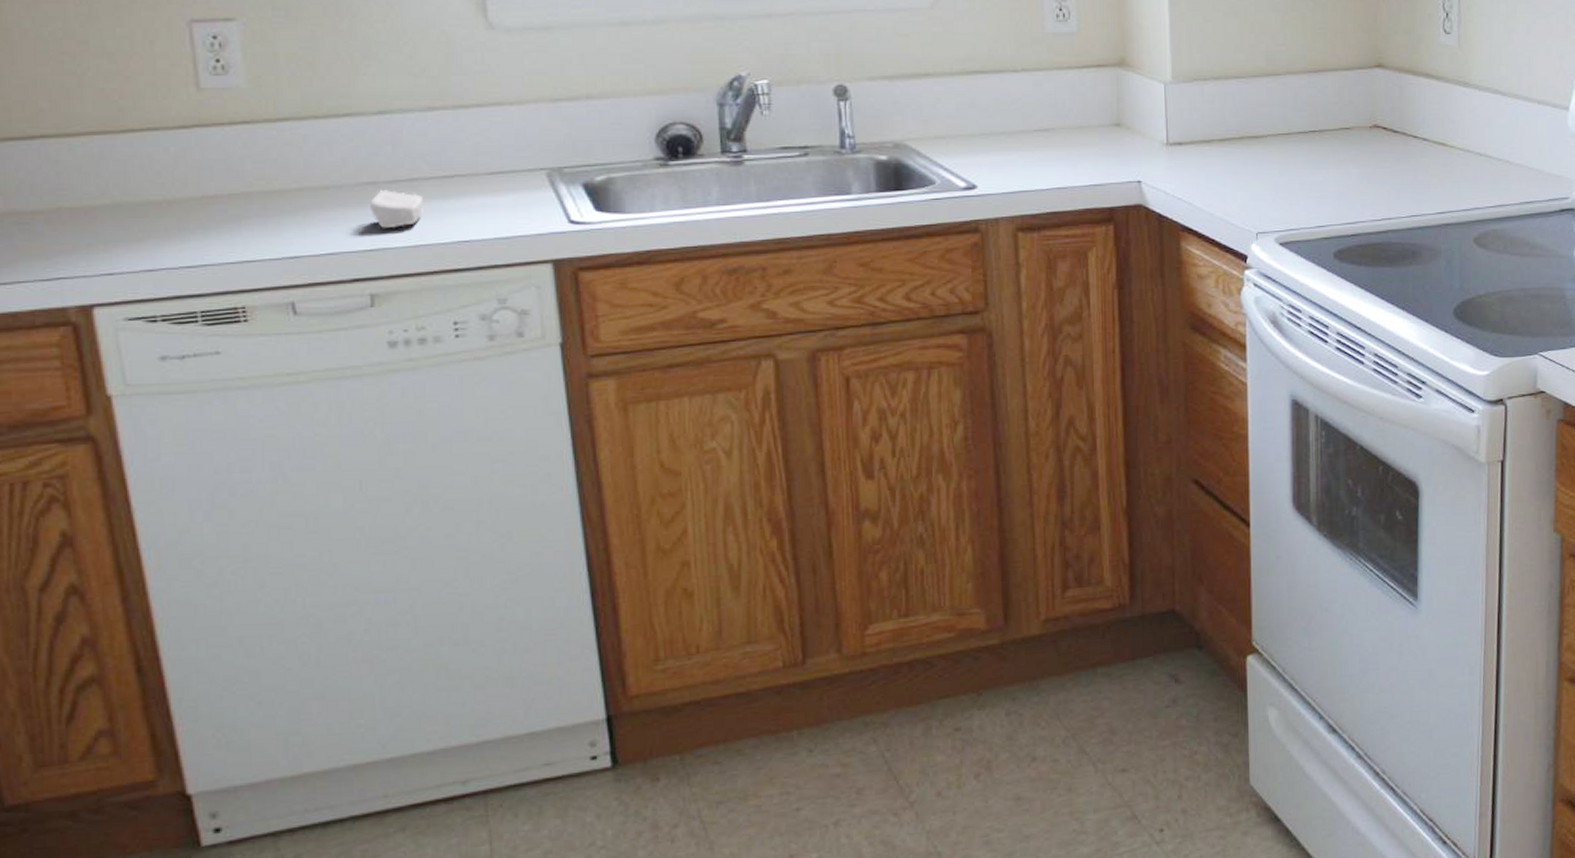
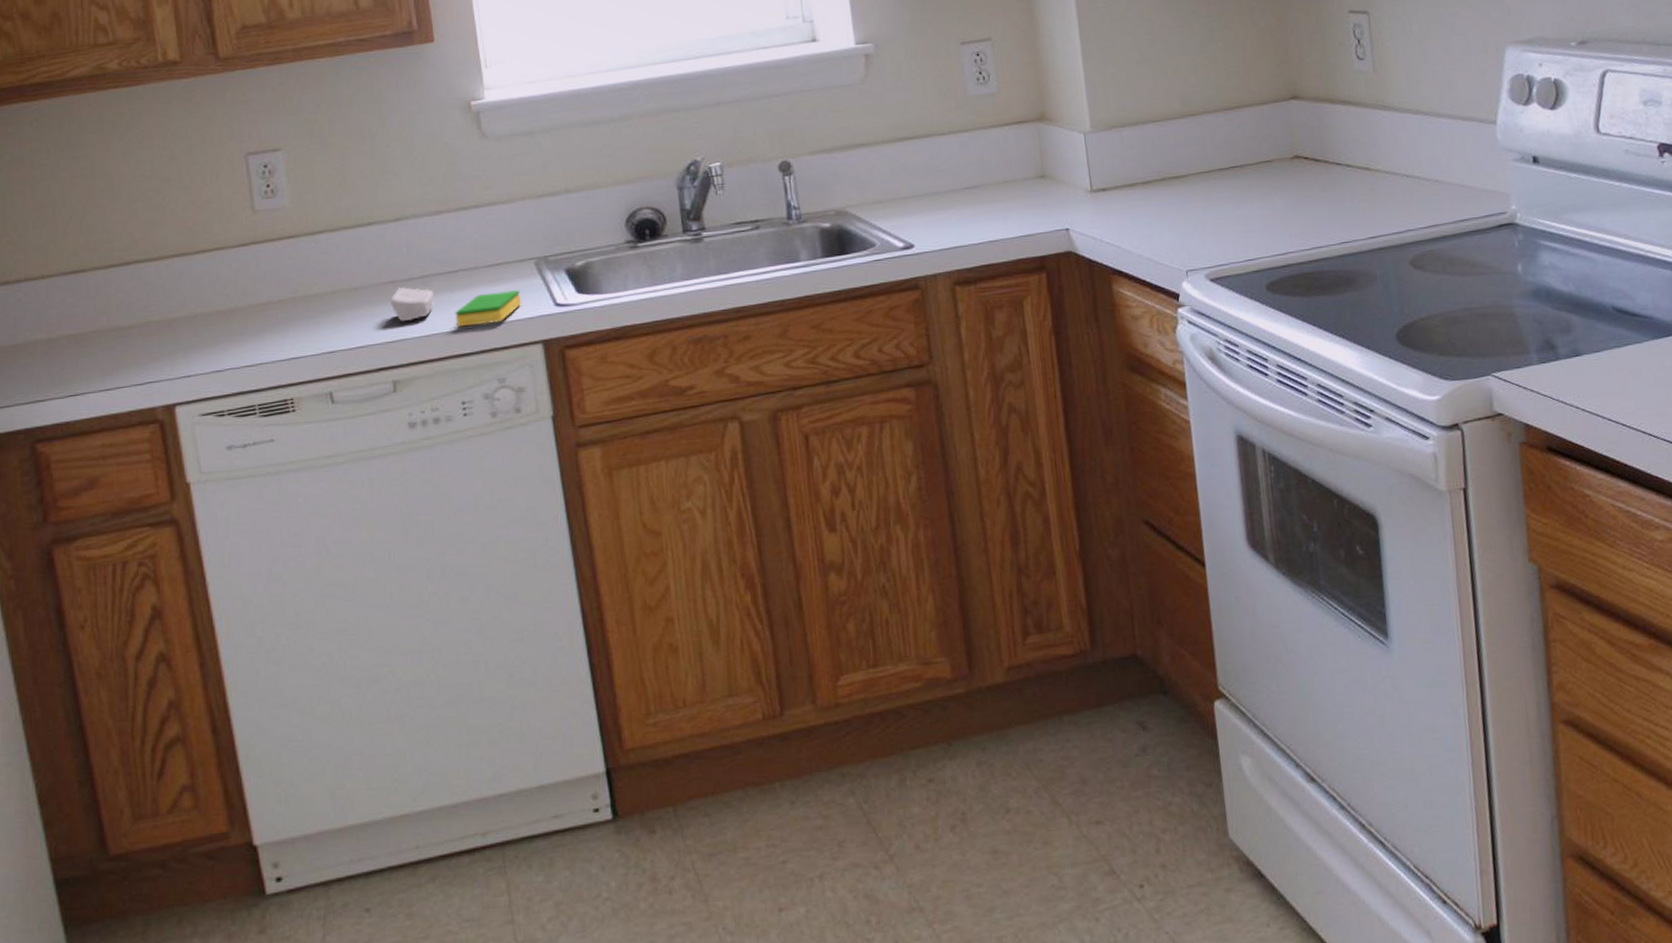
dish sponge: none [448,203,530,240] -> present [455,290,522,328]

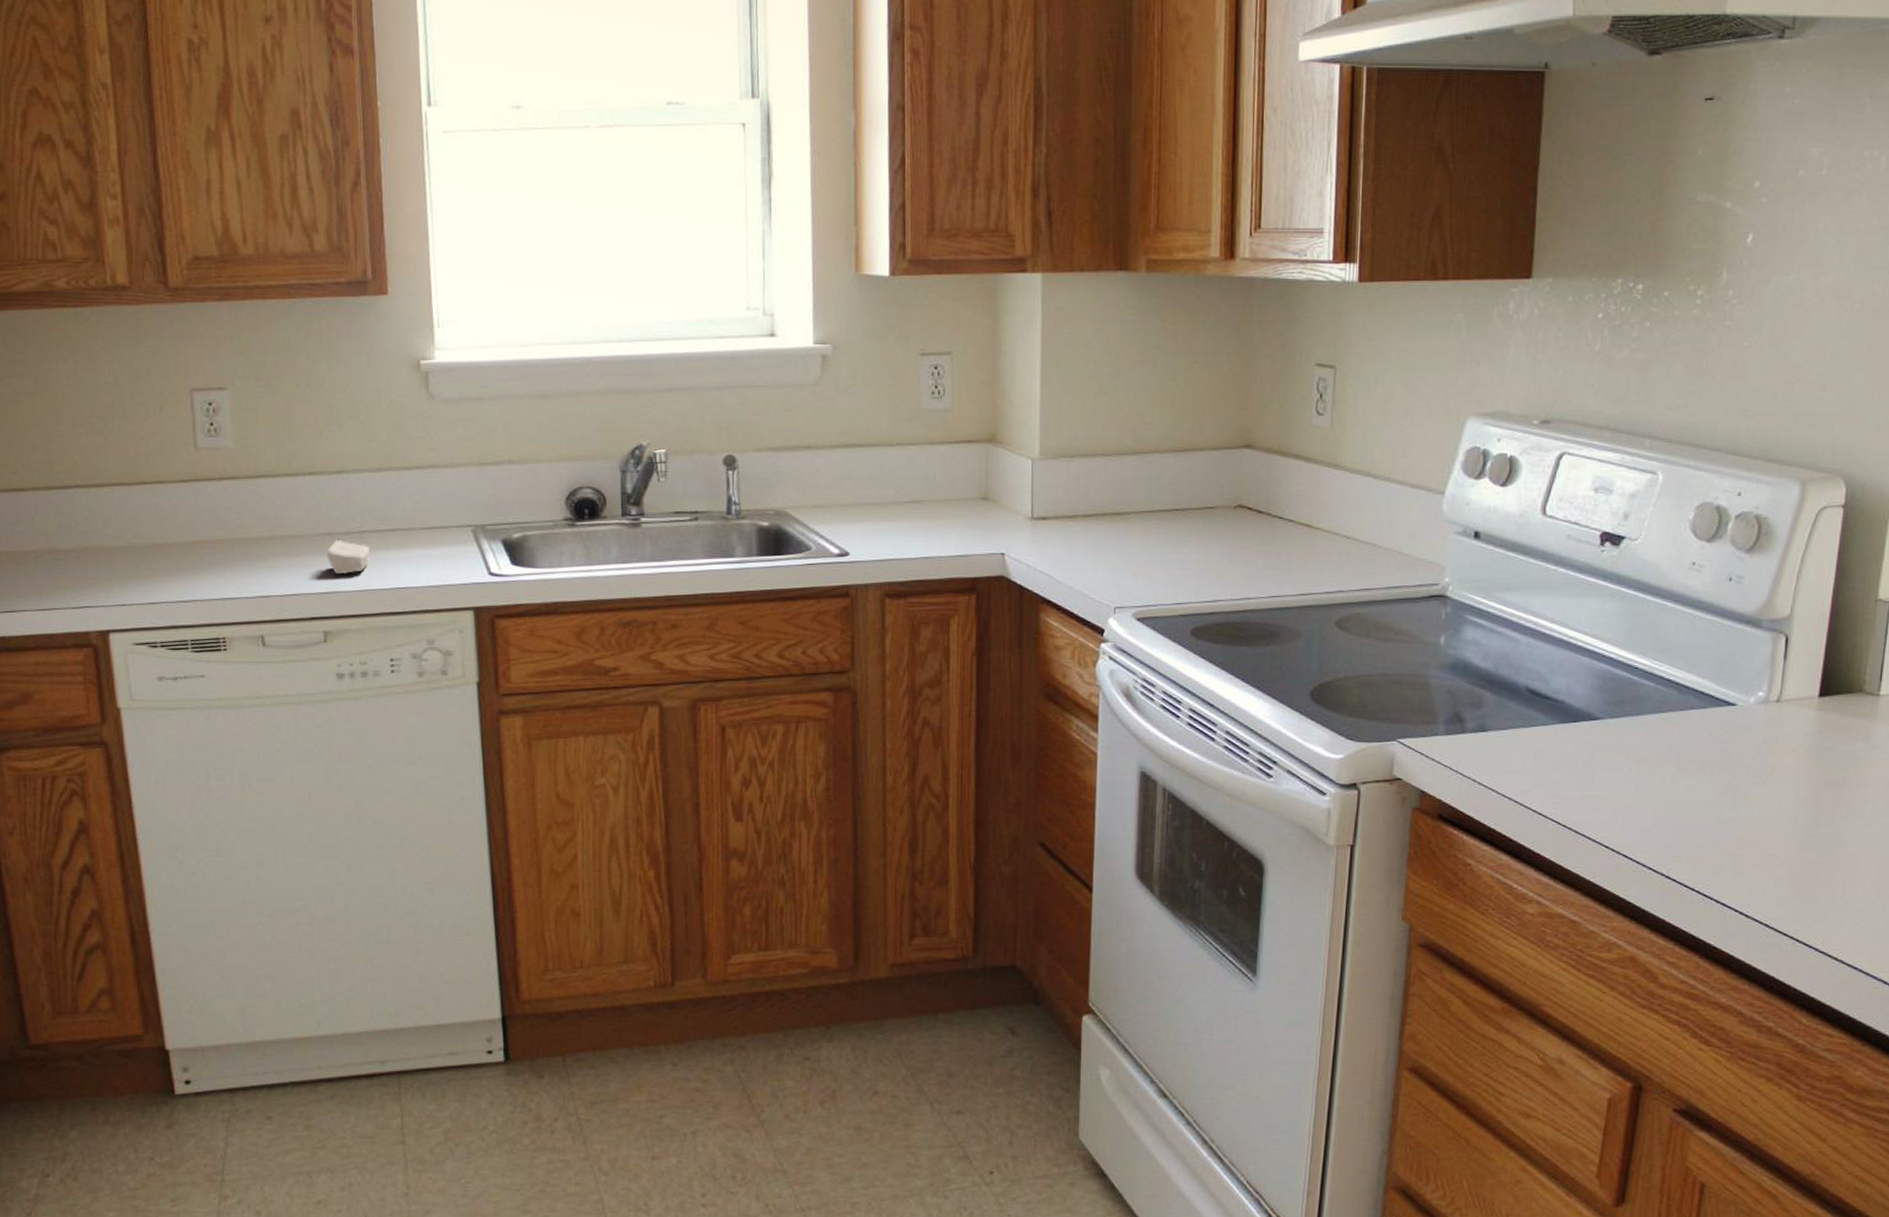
dish sponge: present [455,290,522,328] -> none [389,555,456,587]

